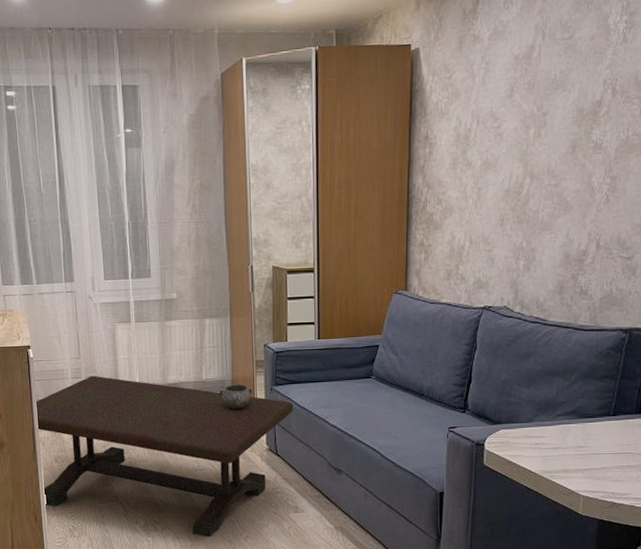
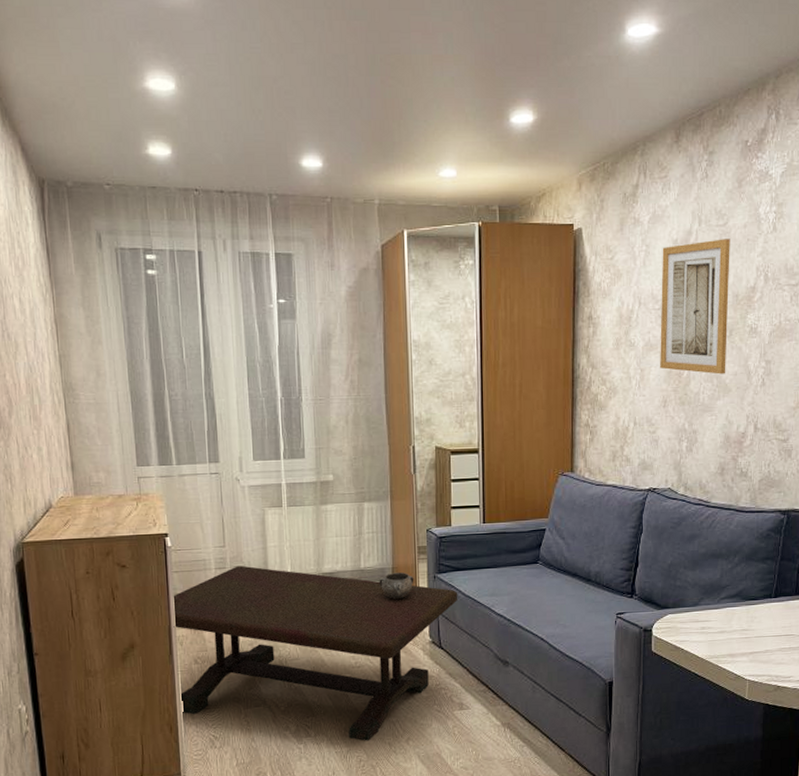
wall art: none [498,52,576,192] -> present [660,239,730,375]

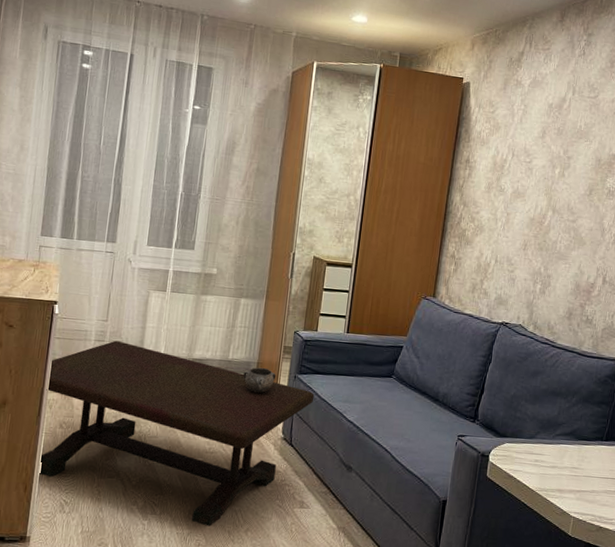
wall art: present [660,239,730,375] -> none [524,109,599,228]

